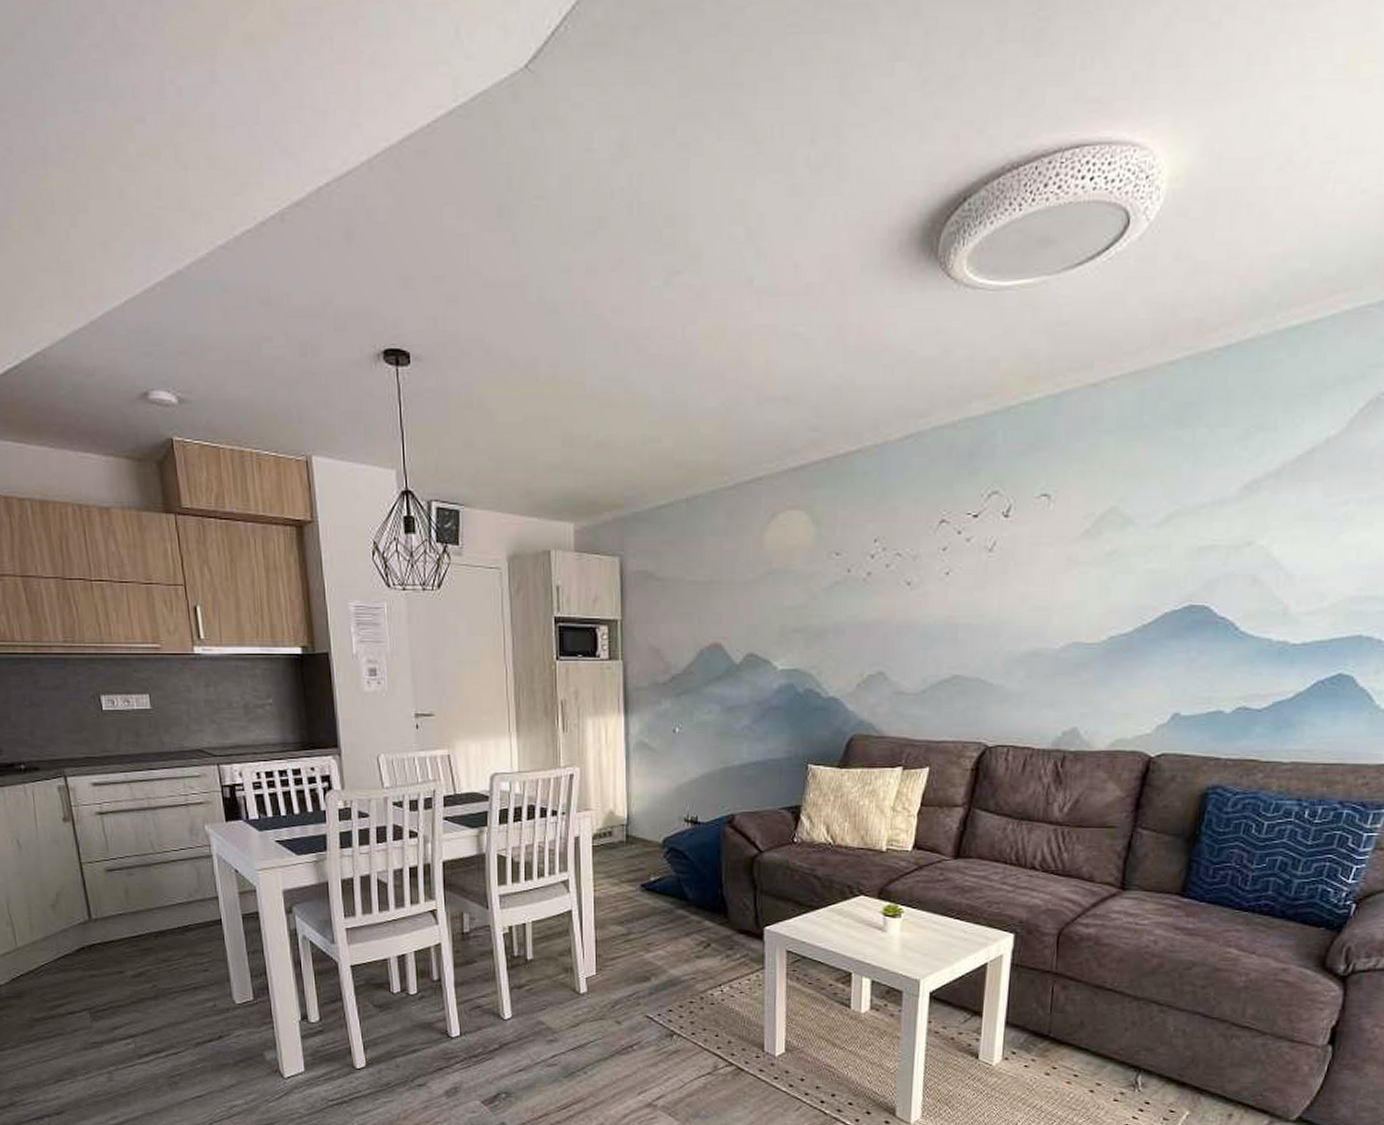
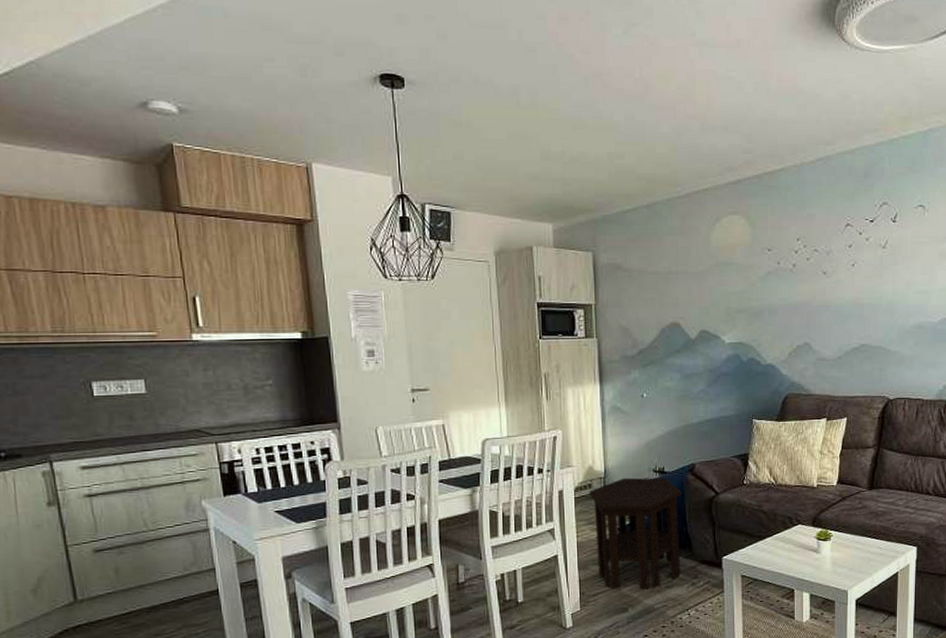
side table: none [609,826,718,958] -> present [589,477,682,590]

